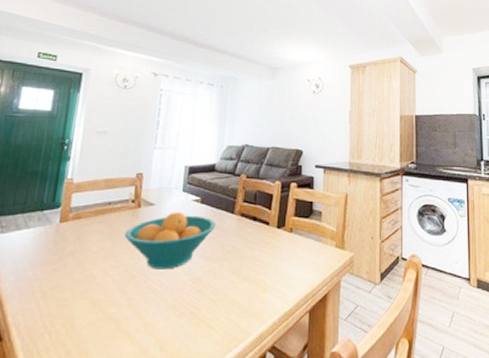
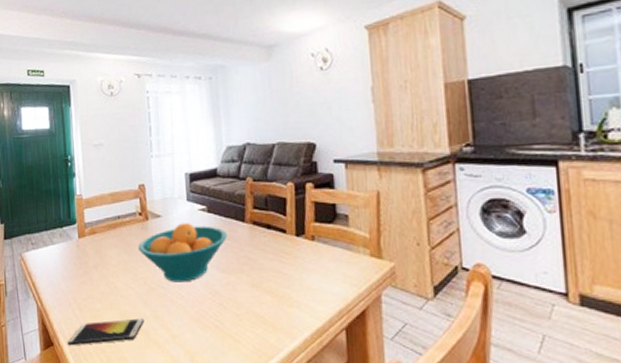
smartphone: none [20,307,118,341] -> present [67,318,144,346]

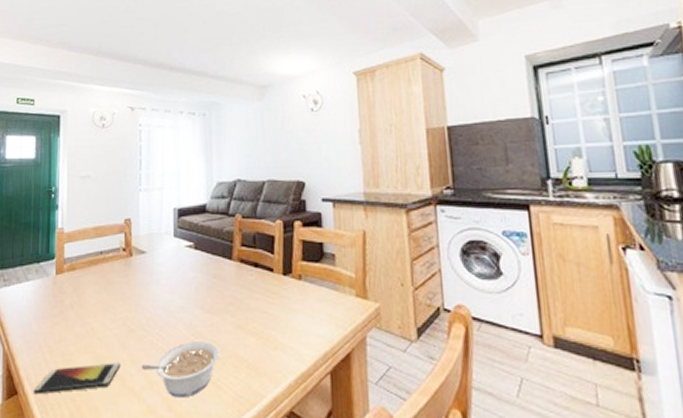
fruit bowl: present [138,223,228,282] -> none [120,260,214,323]
legume: none [163,299,237,350] -> present [141,341,220,398]

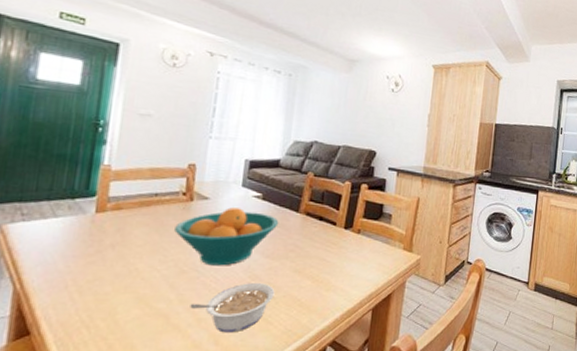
smartphone: present [33,363,121,395] -> none [52,302,167,335]
fruit bowl: none [120,260,214,323] -> present [174,207,279,266]

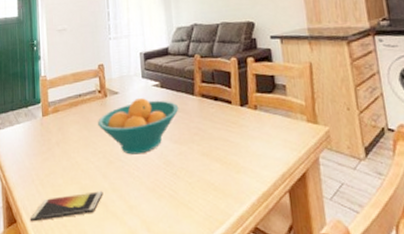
smartphone: none [52,302,167,335] -> present [29,191,103,222]
legume: present [190,283,275,333] -> none [121,169,189,219]

